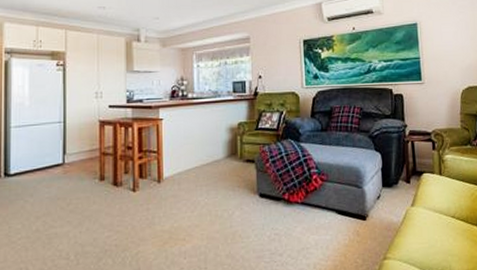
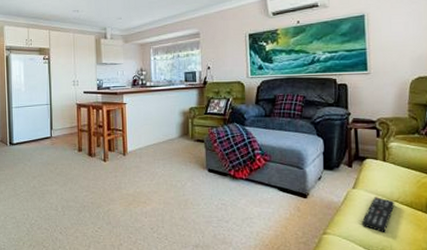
remote control: none [421,213,452,252] -> present [361,197,395,232]

